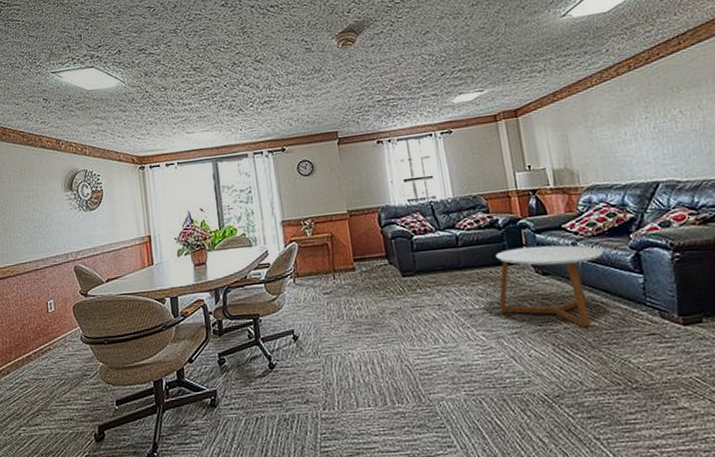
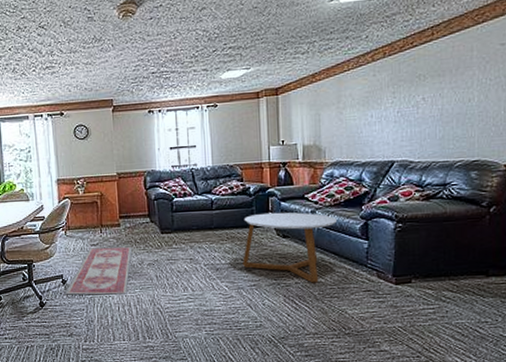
rug: none [297,293,371,354] -> present [65,246,133,295]

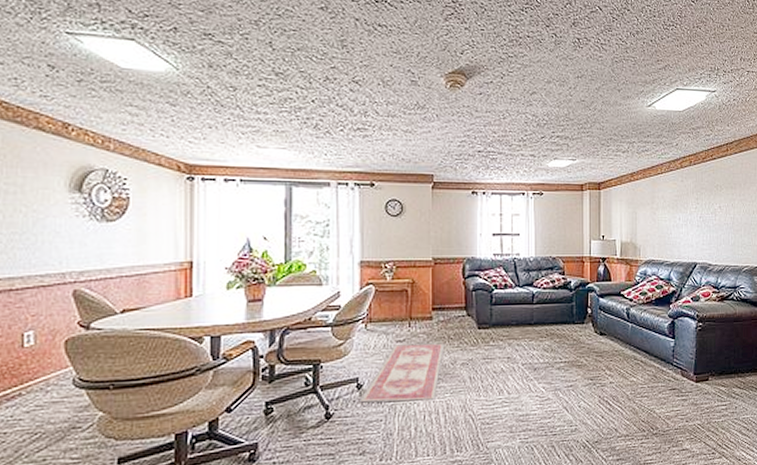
coffee table: present [243,212,337,283] -> none [561,308,648,383]

